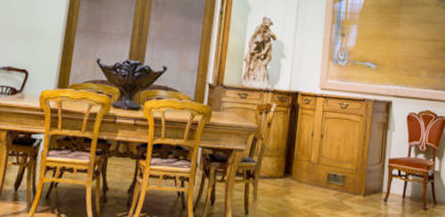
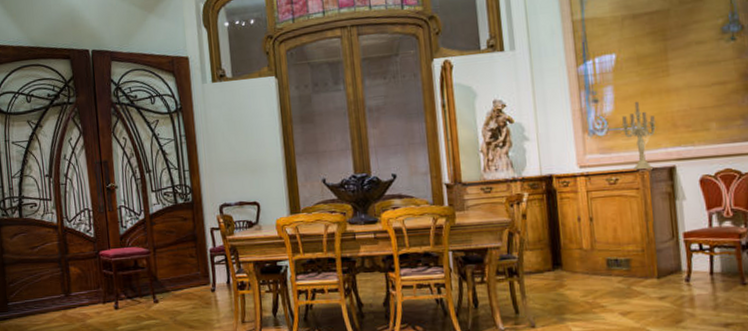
candelabra: none [358,41,384,102] -> present [621,101,657,172]

